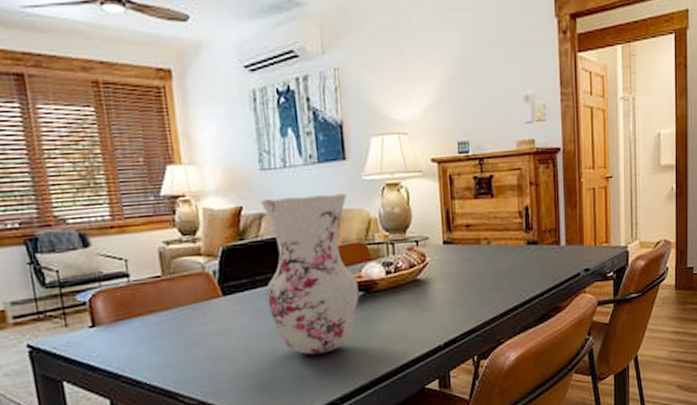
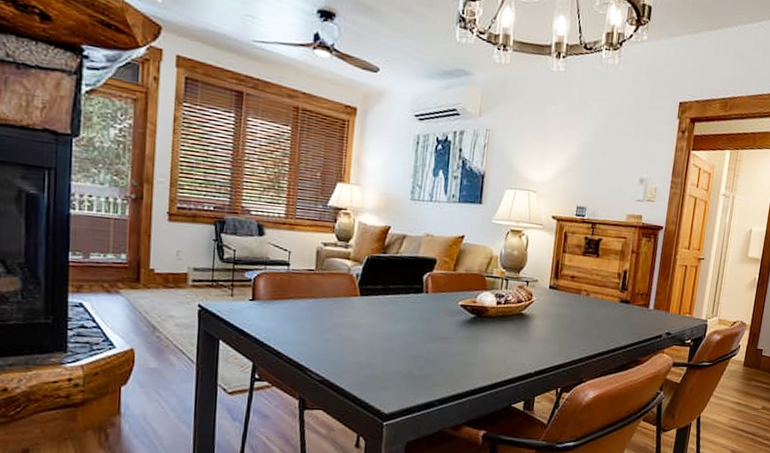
vase: present [261,194,359,355] -> none [394,224,476,360]

